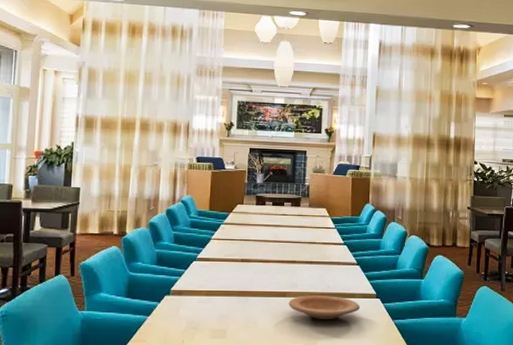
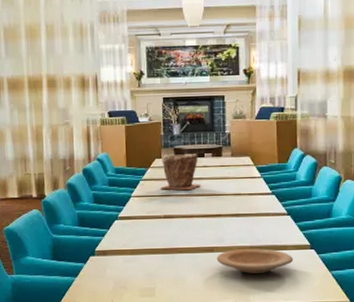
plant pot: none [240,201,278,236] -> present [160,154,200,191]

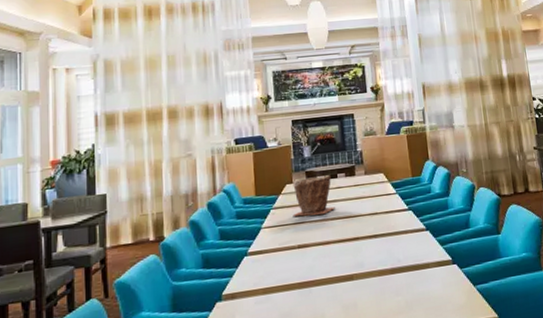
plate: present [216,249,294,274] -> none [357,269,437,300]

